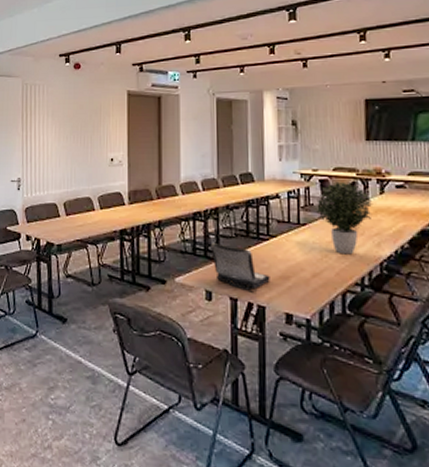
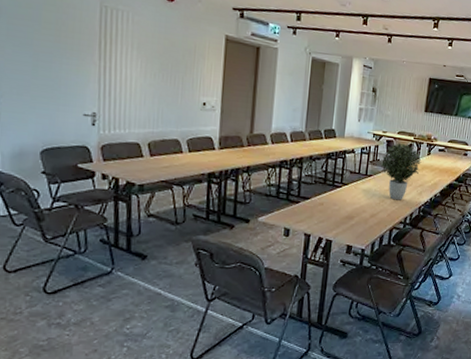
laptop: present [210,243,270,291] -> none [292,188,339,229]

